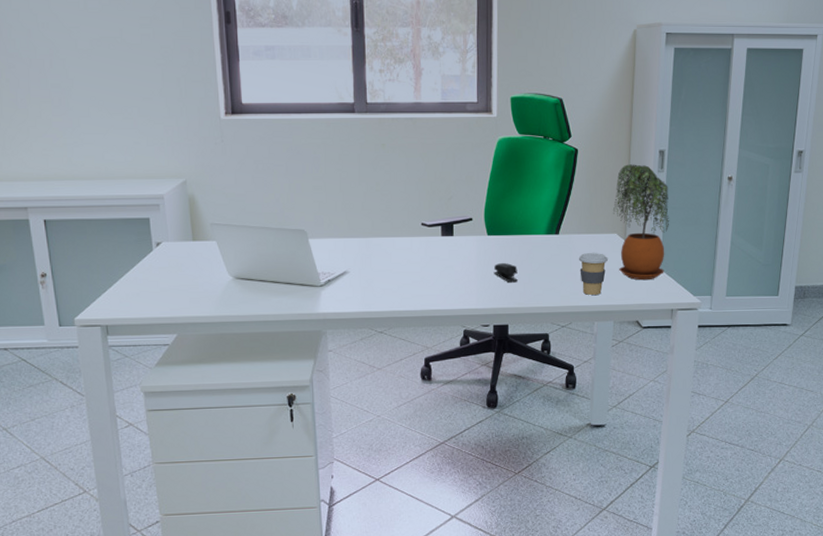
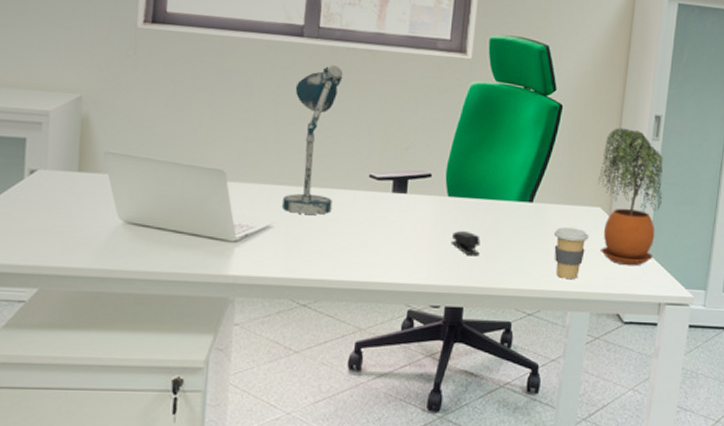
desk lamp: none [353,134,394,260] -> present [281,65,343,215]

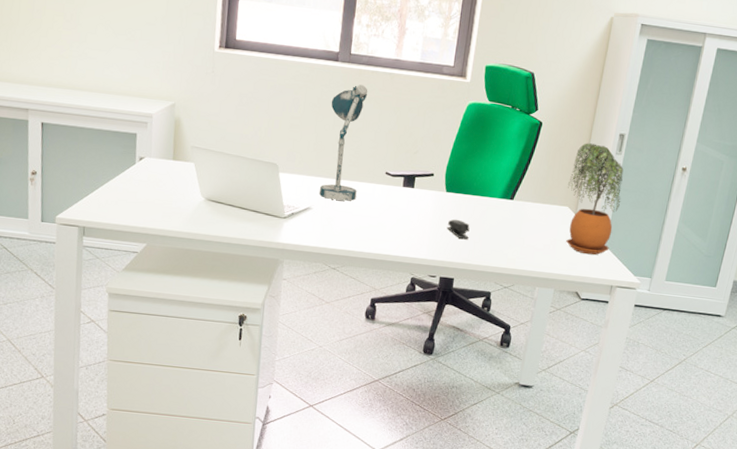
coffee cup: present [553,227,588,279] -> none [528,221,557,262]

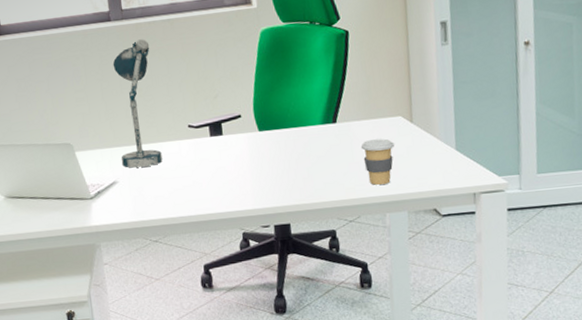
stapler: present [446,219,470,240] -> none [269,158,296,179]
coffee cup: none [528,221,557,262] -> present [360,138,394,185]
potted plant: present [566,143,624,255] -> none [395,39,461,165]

